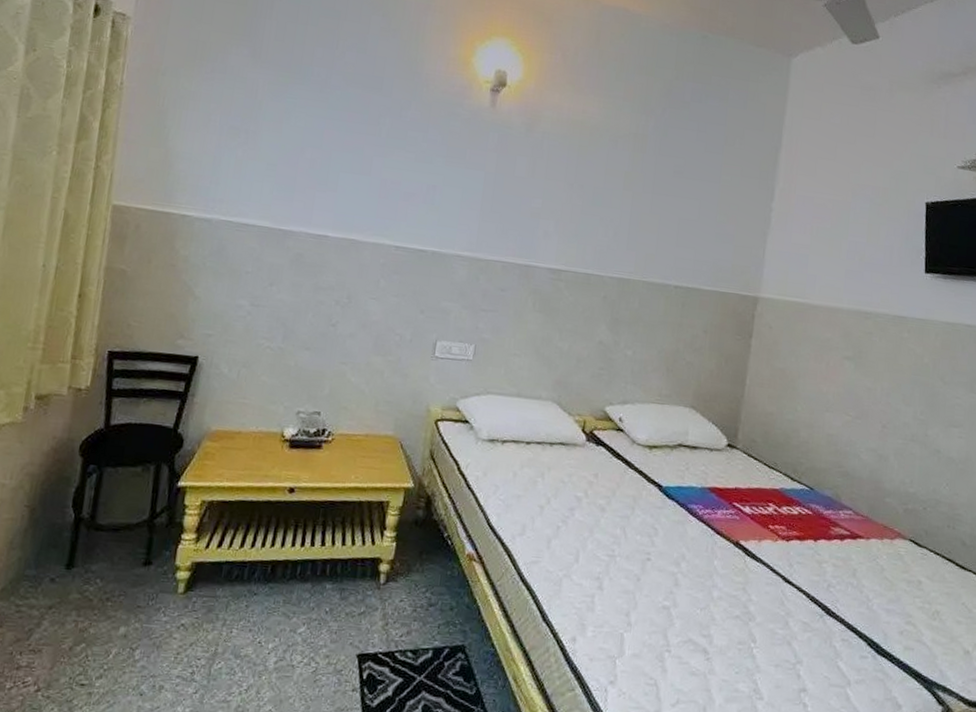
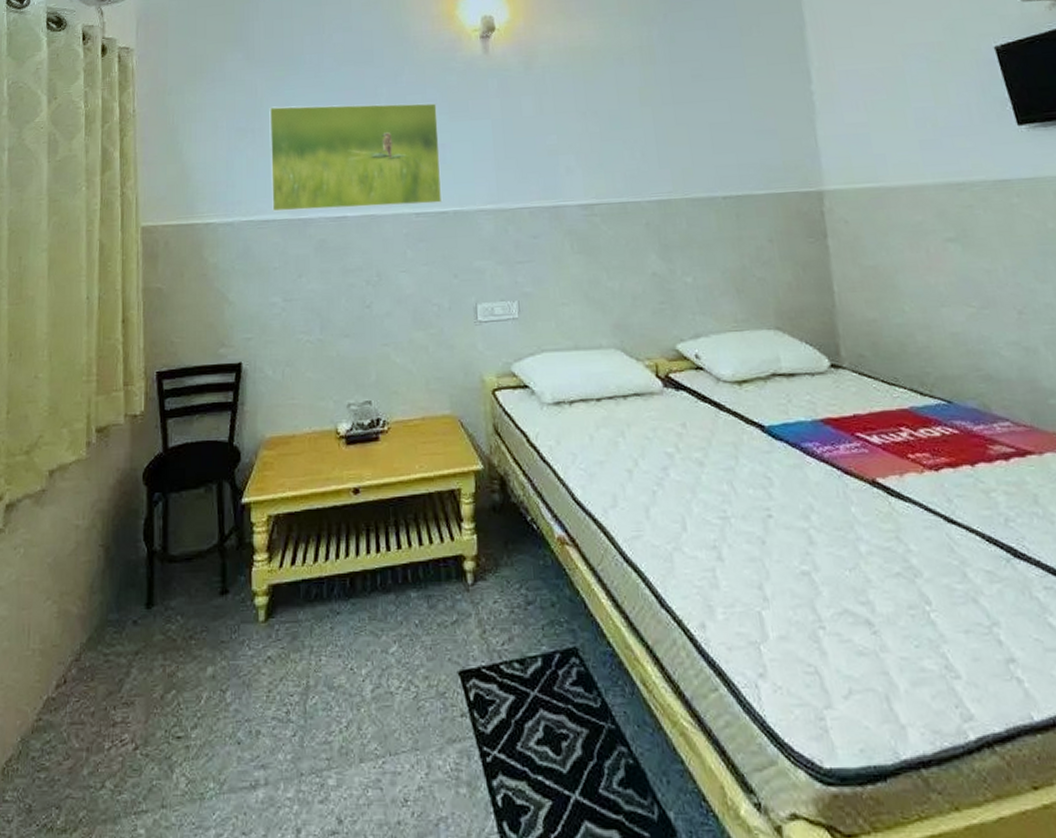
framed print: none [254,111,436,241] -> present [269,102,443,212]

